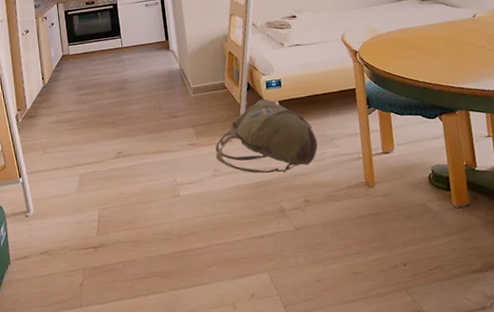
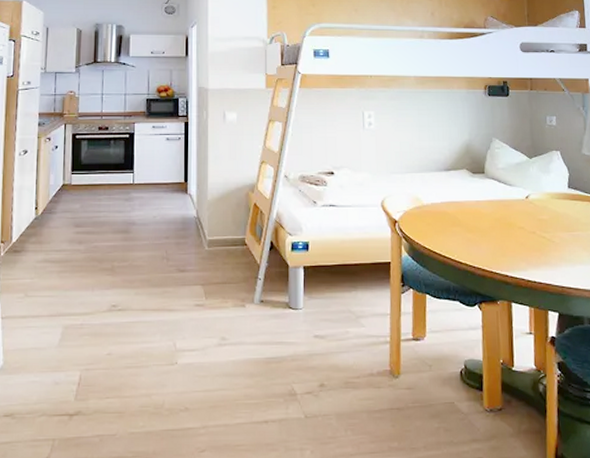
backpack: present [215,99,318,174] -> none [224,262,342,349]

